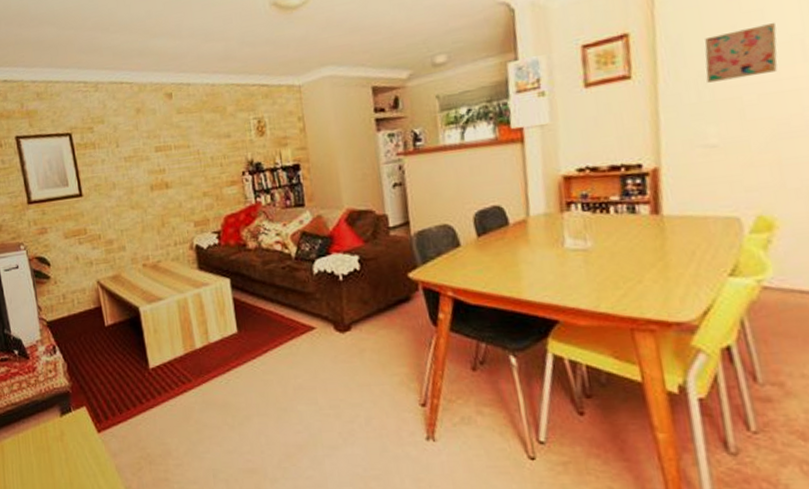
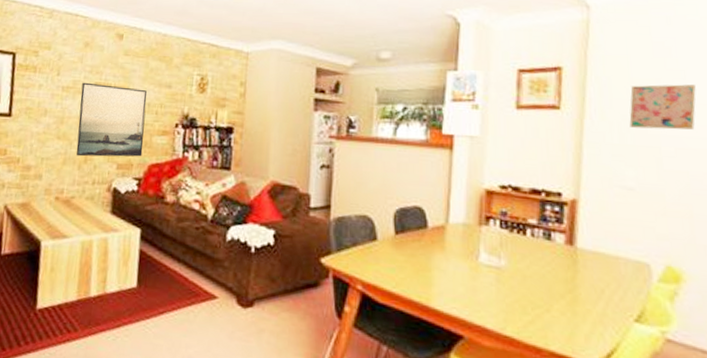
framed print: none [142,144,216,222] -> present [76,82,147,157]

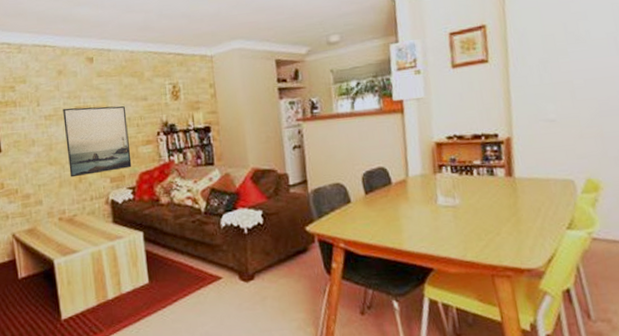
wall art: present [629,84,696,130] -> none [544,23,598,68]

